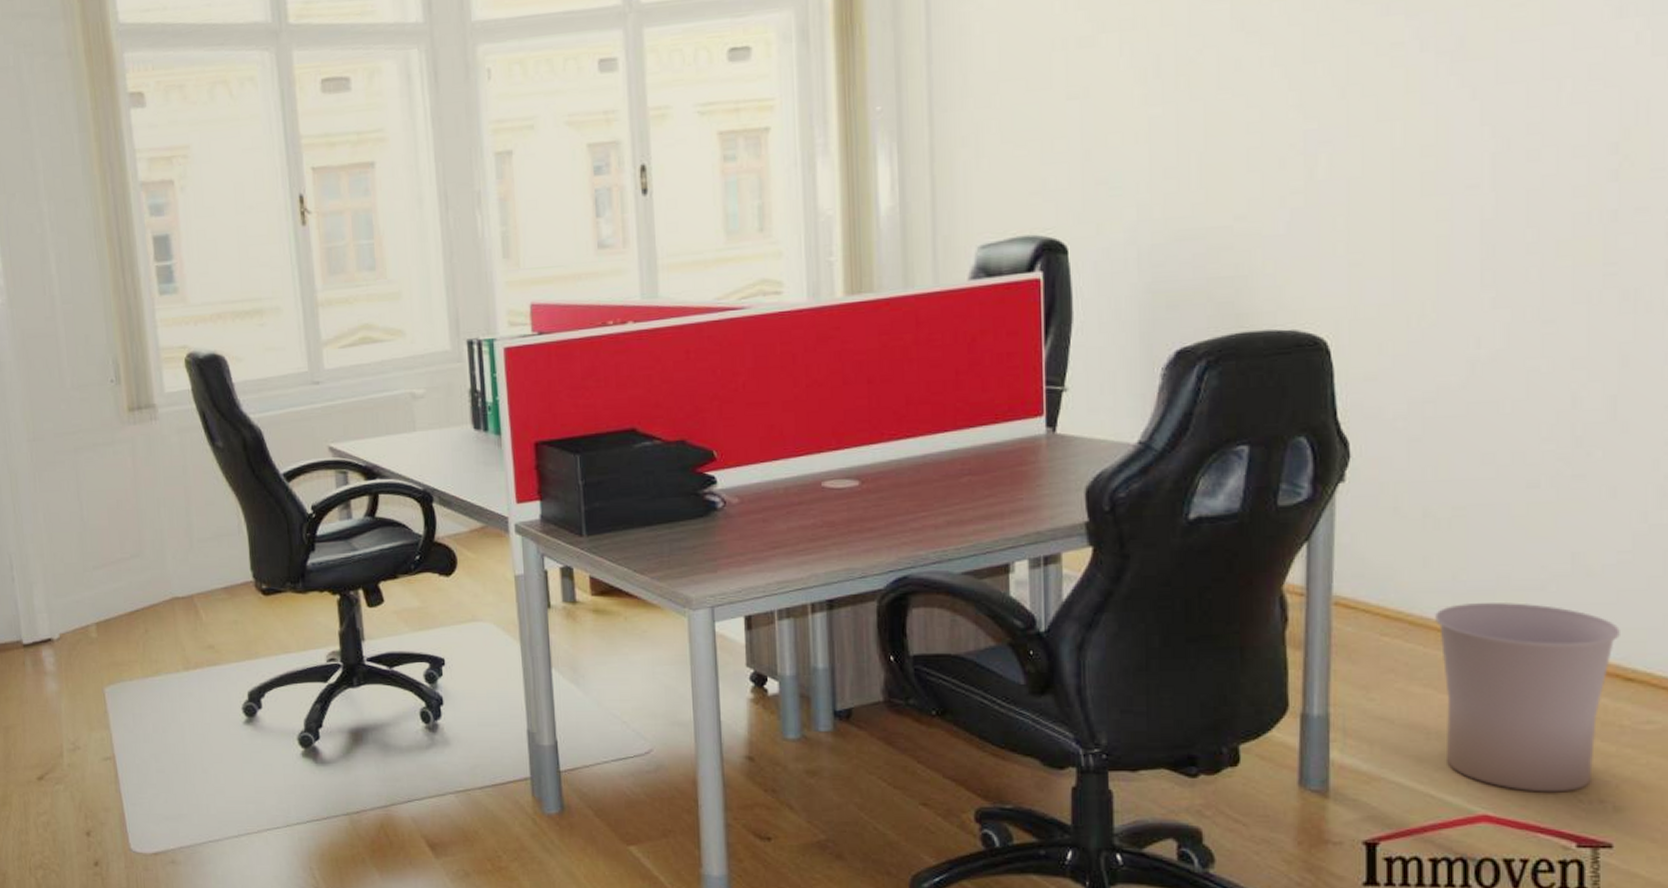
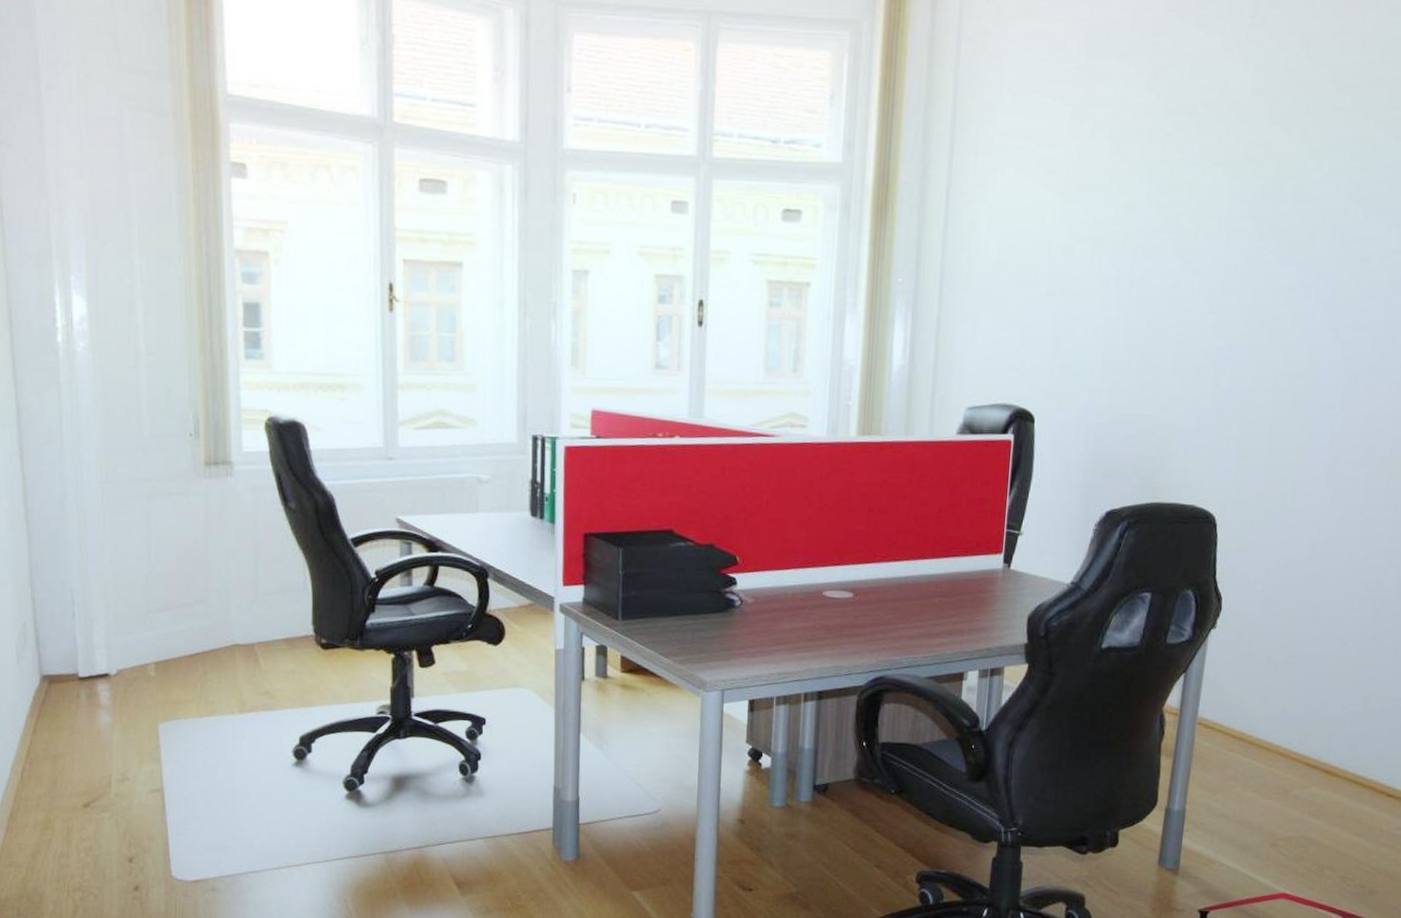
waste bin: present [1435,603,1620,792] -> none [1263,730,1389,878]

